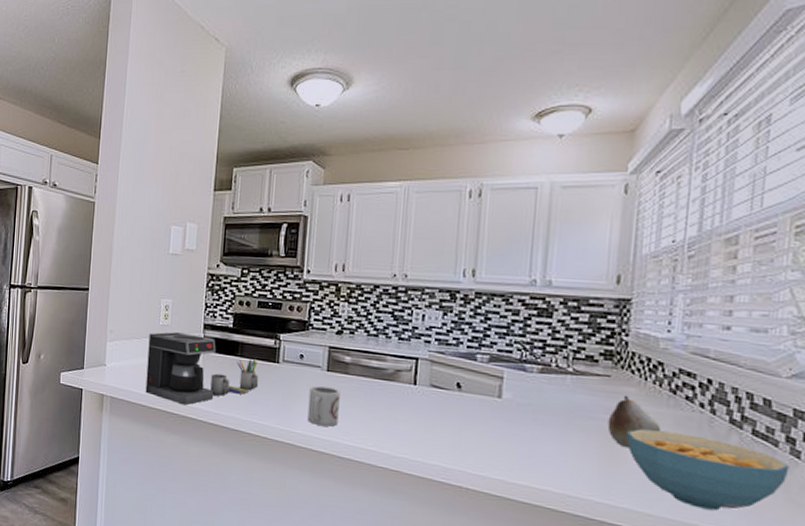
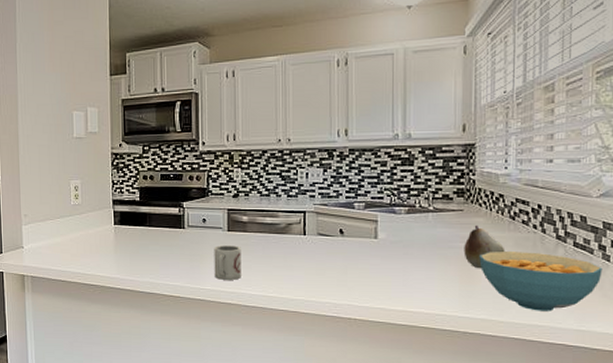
coffee maker: present [145,332,259,405] -> none [62,210,168,276]

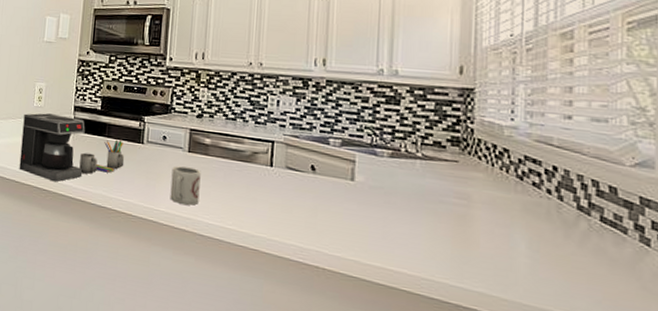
coffee maker: none [62,210,168,276] -> present [19,113,125,182]
fruit: present [464,225,505,269] -> none [458,180,511,233]
cereal bowl: present [479,250,603,311] -> none [477,213,640,297]

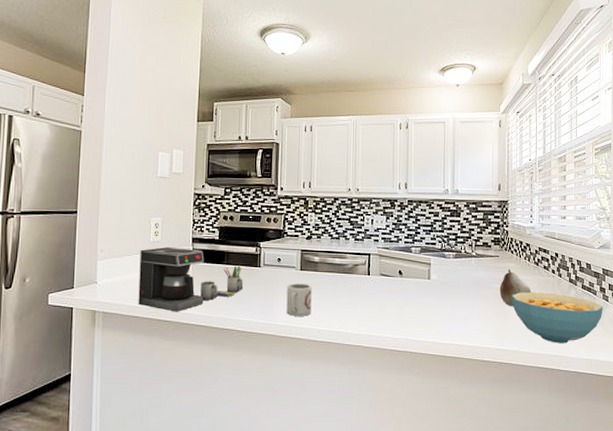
fruit: none [458,180,511,233] -> present [499,269,532,307]
cereal bowl: none [477,213,640,297] -> present [511,291,603,343]

